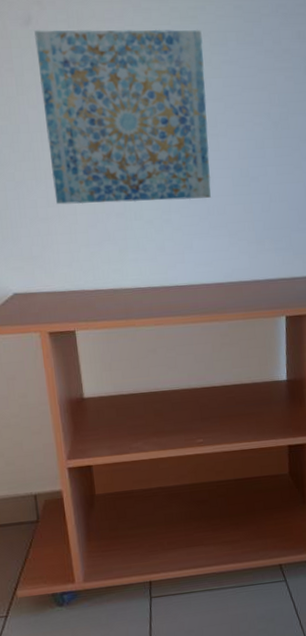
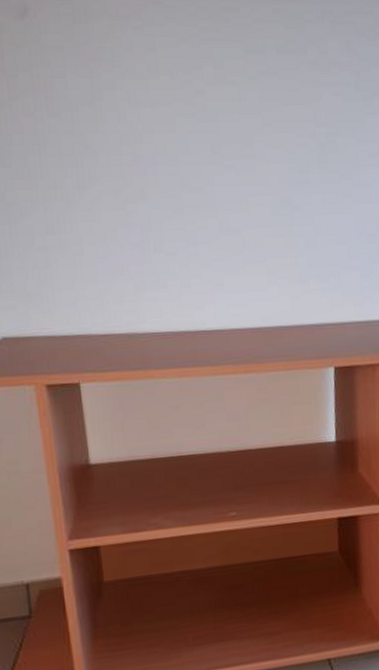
wall art: present [34,29,212,205] -> none [31,23,247,232]

